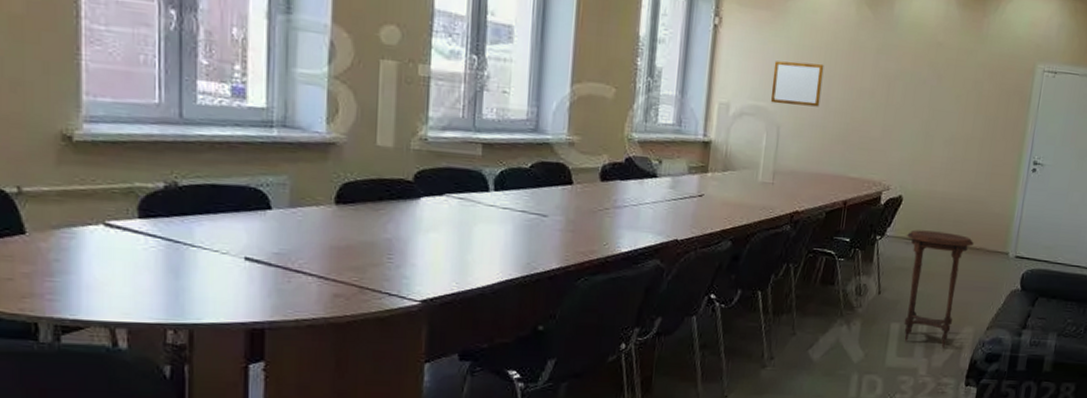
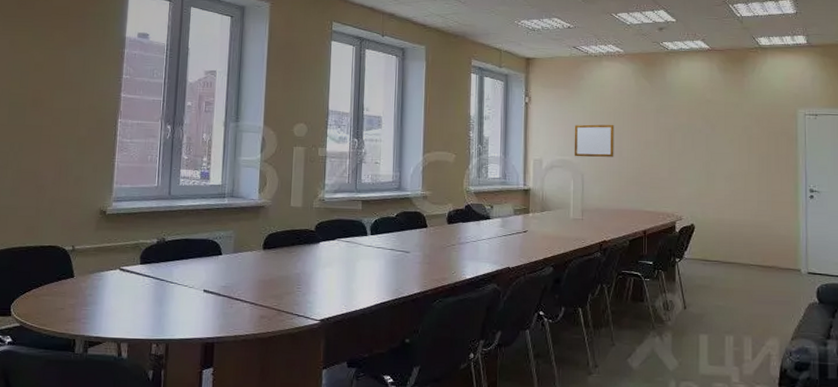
side table: present [904,230,974,348] -> none [703,252,766,357]

